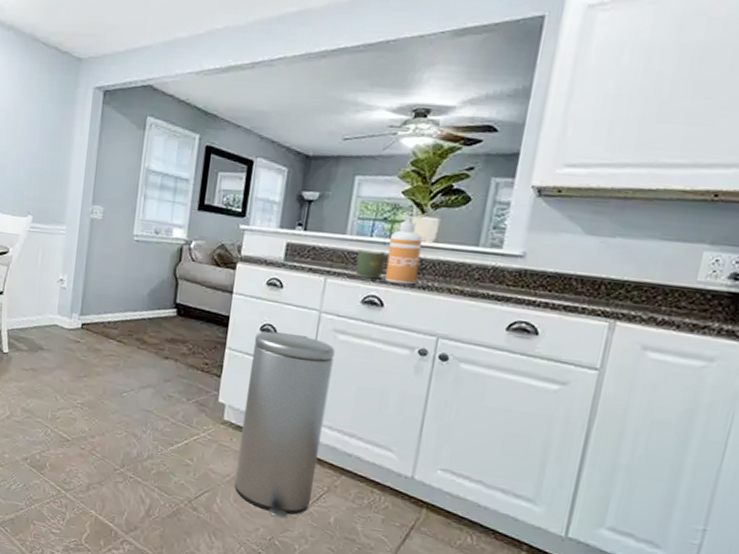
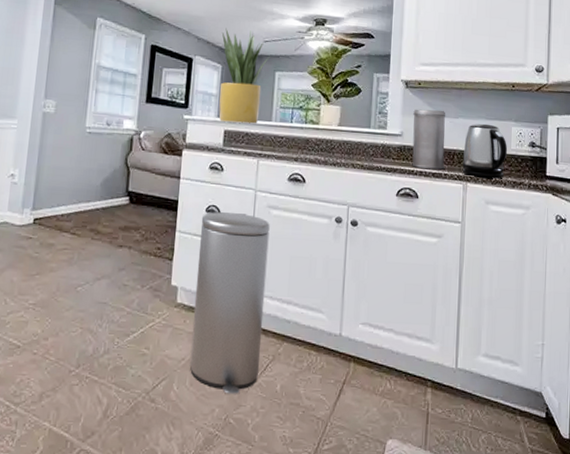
planter: none [281,124,348,237] -> present [219,28,269,124]
mug: present [355,248,389,279] -> none [281,133,306,159]
soap dispenser: present [384,214,424,285] -> none [304,103,330,163]
canister: none [534,223,596,303] -> present [412,109,446,170]
kettle: none [610,245,691,319] -> present [462,123,508,179]

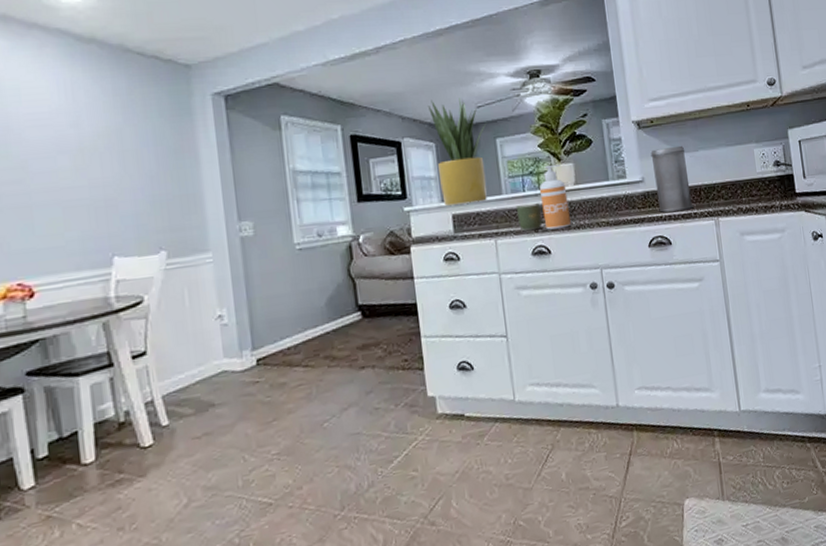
pedal bin: present [189,212,270,395] -> none [446,301,541,497]
mug: none [281,133,306,159] -> present [515,202,546,232]
soap dispenser: none [304,103,330,163] -> present [539,164,572,230]
kettle: present [462,123,508,179] -> none [708,151,754,210]

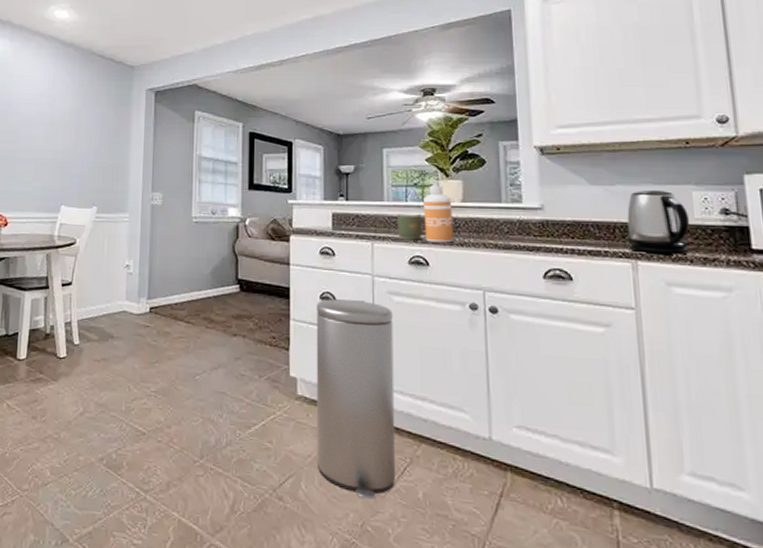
planter: present [427,97,487,206] -> none [320,108,374,205]
pedal bin: none [446,301,541,497] -> present [316,299,396,500]
canister: present [650,145,694,213] -> none [554,177,604,247]
kettle: none [708,151,754,210] -> present [627,189,690,255]

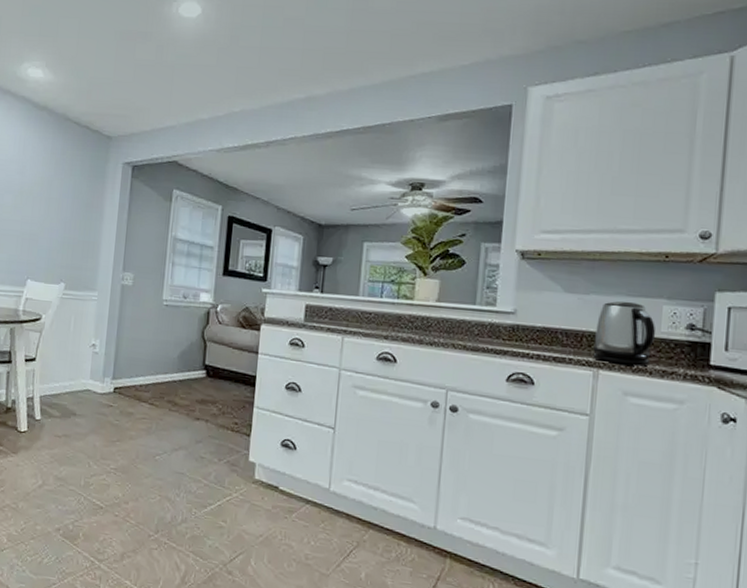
pedal bin: present [316,299,396,500] -> none [267,389,356,578]
mug: present [396,213,426,240] -> none [369,309,398,337]
soap dispenser: present [422,179,455,243] -> none [395,277,427,342]

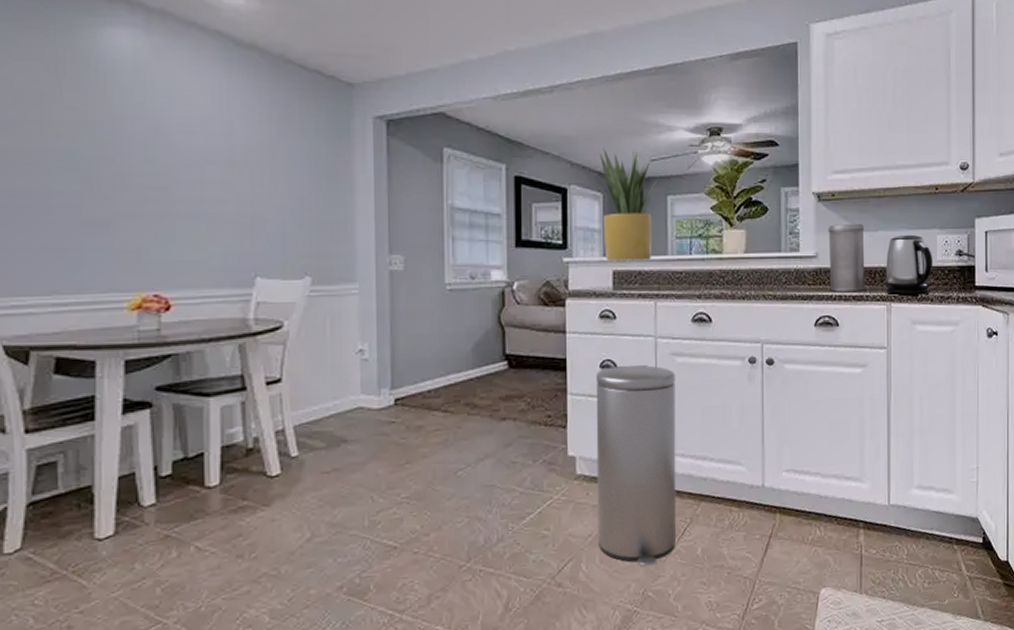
pedal bin: none [267,389,356,578] -> present [595,365,677,567]
planter: none [300,196,356,299] -> present [599,147,658,261]
canister: none [527,283,573,354] -> present [828,223,866,293]

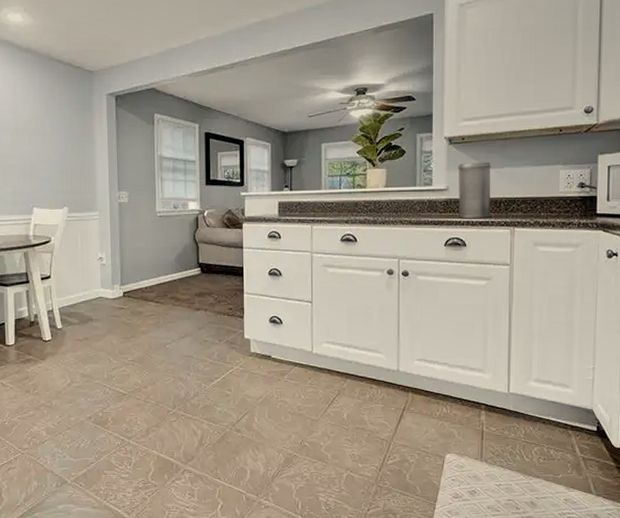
pedal bin: present [595,365,677,567] -> none [265,274,327,424]
planter: present [599,147,658,261] -> none [268,108,314,194]
kettle: present [885,234,933,296] -> none [509,170,556,222]

